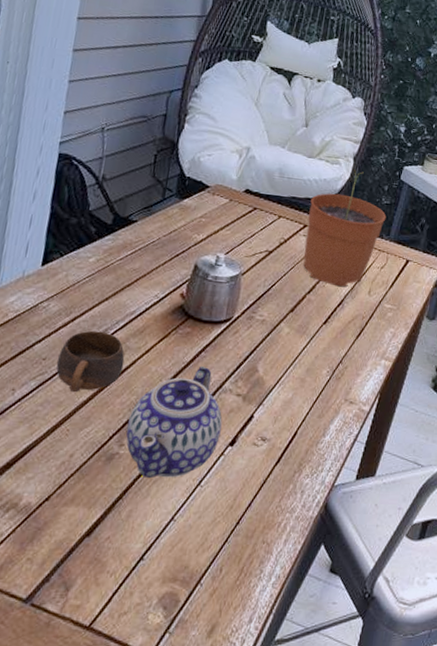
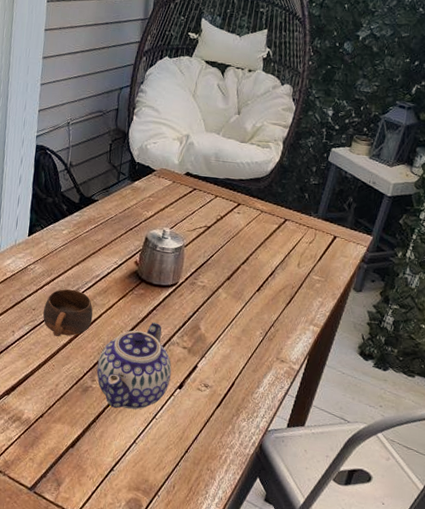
plant pot: present [303,169,387,287] -> none [238,152,315,260]

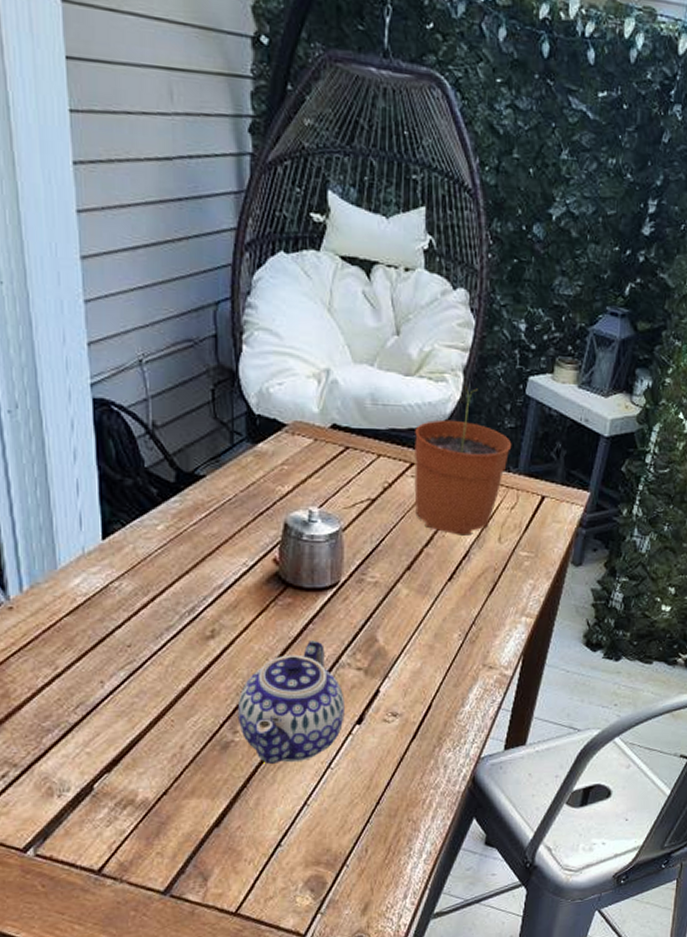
cup: present [43,289,93,337] -> none [145,610,222,681]
plant pot: none [238,152,315,260] -> present [414,386,512,536]

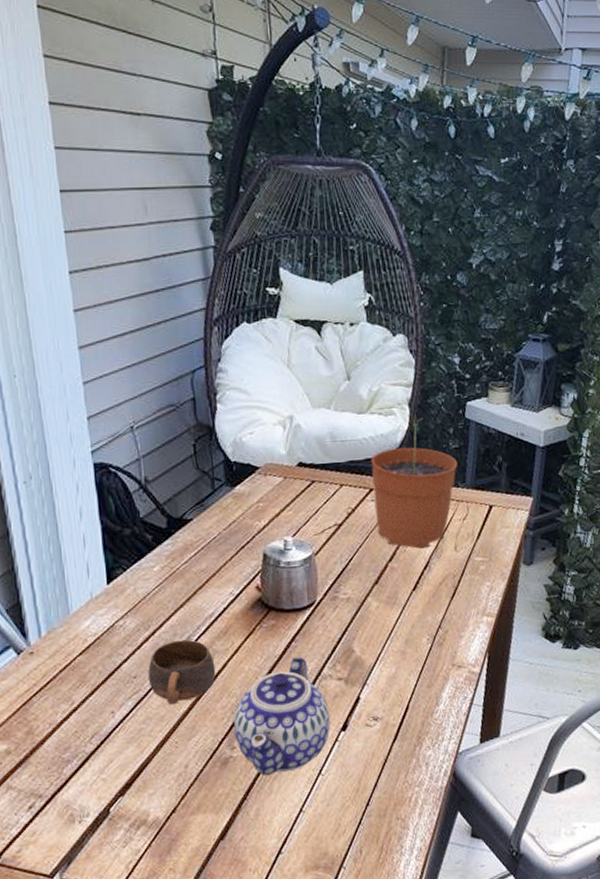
cup: none [145,610,222,681] -> present [148,639,216,706]

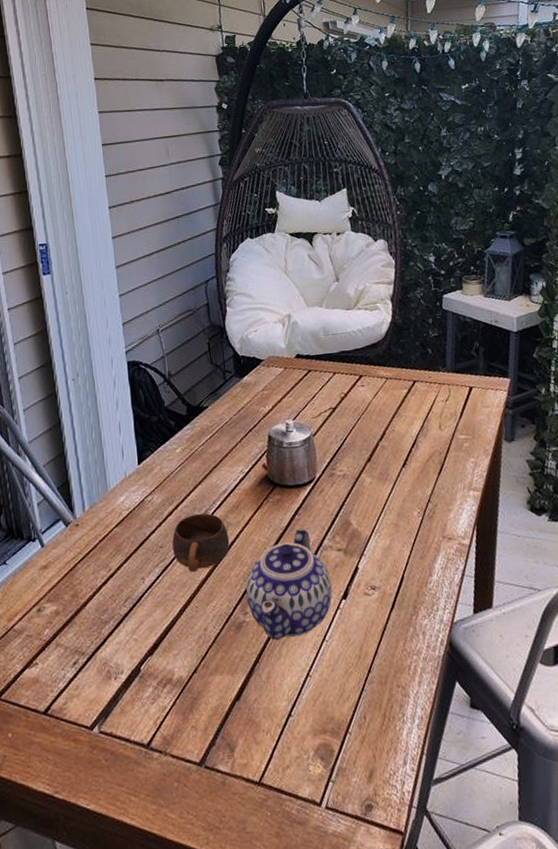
plant pot: present [371,417,458,549] -> none [360,310,438,428]

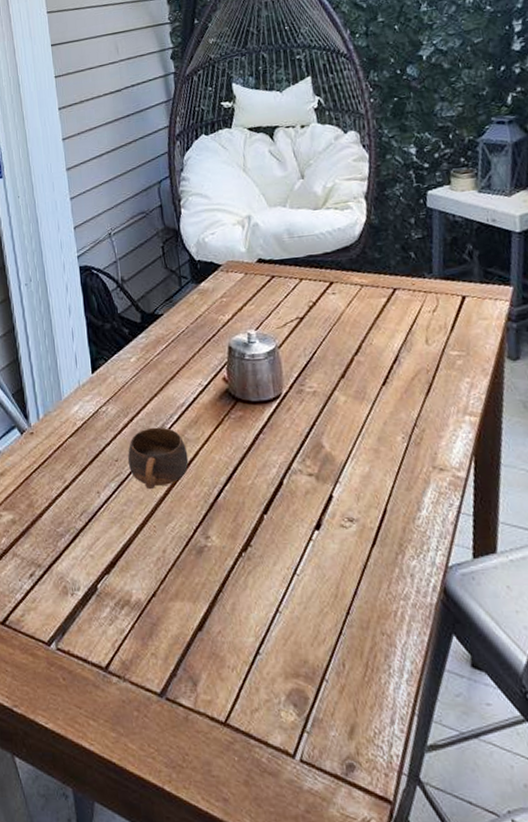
teapot: present [246,528,332,640] -> none [207,448,303,569]

